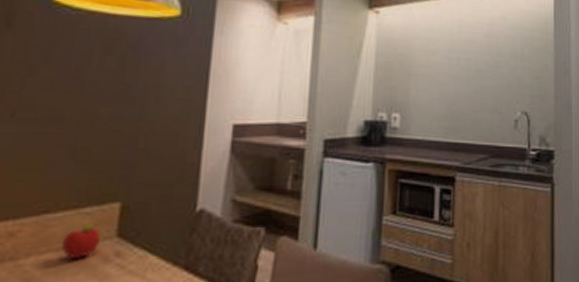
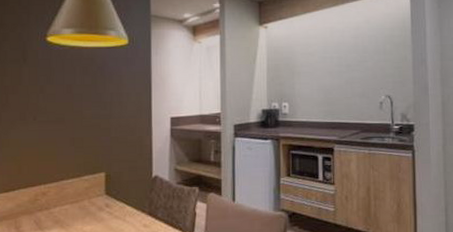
fruit: present [61,223,102,260] -> none [73,186,96,209]

